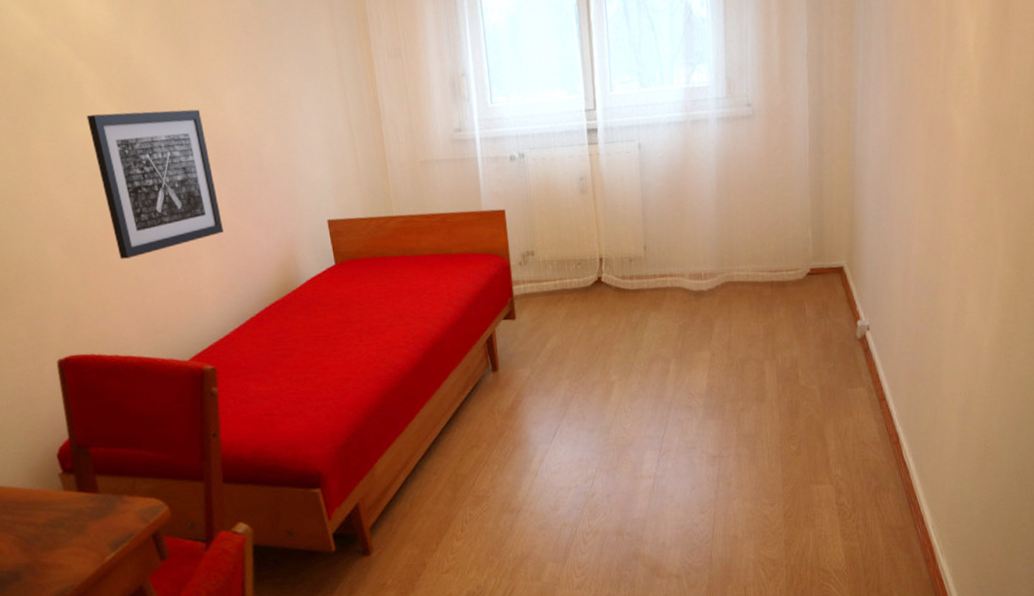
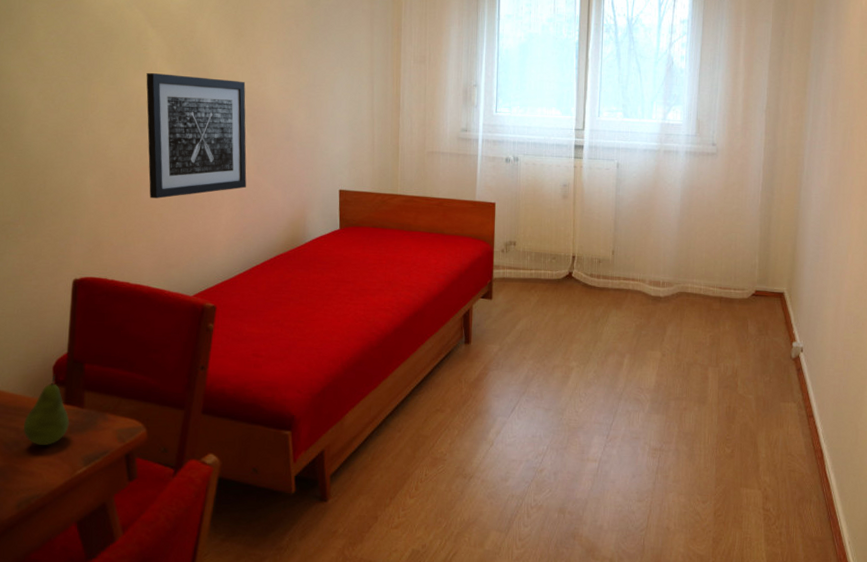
fruit: none [40,462,88,537] -> present [24,374,69,445]

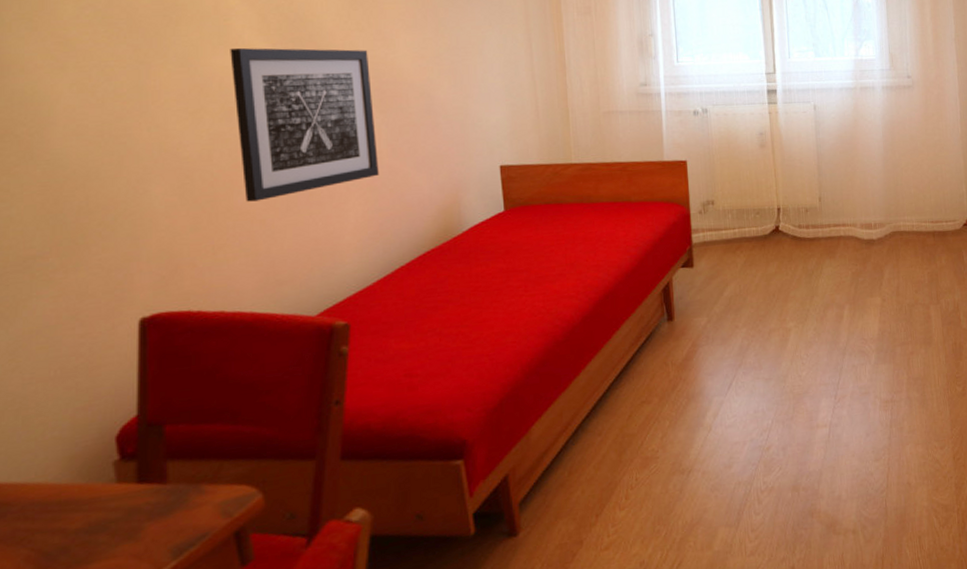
fruit: present [24,374,69,445] -> none [75,446,146,546]

